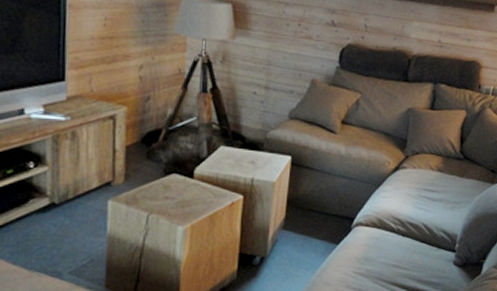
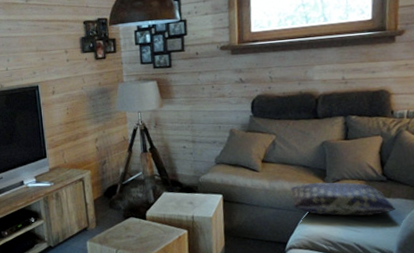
cushion: none [366,153,467,195] -> present [290,182,395,216]

